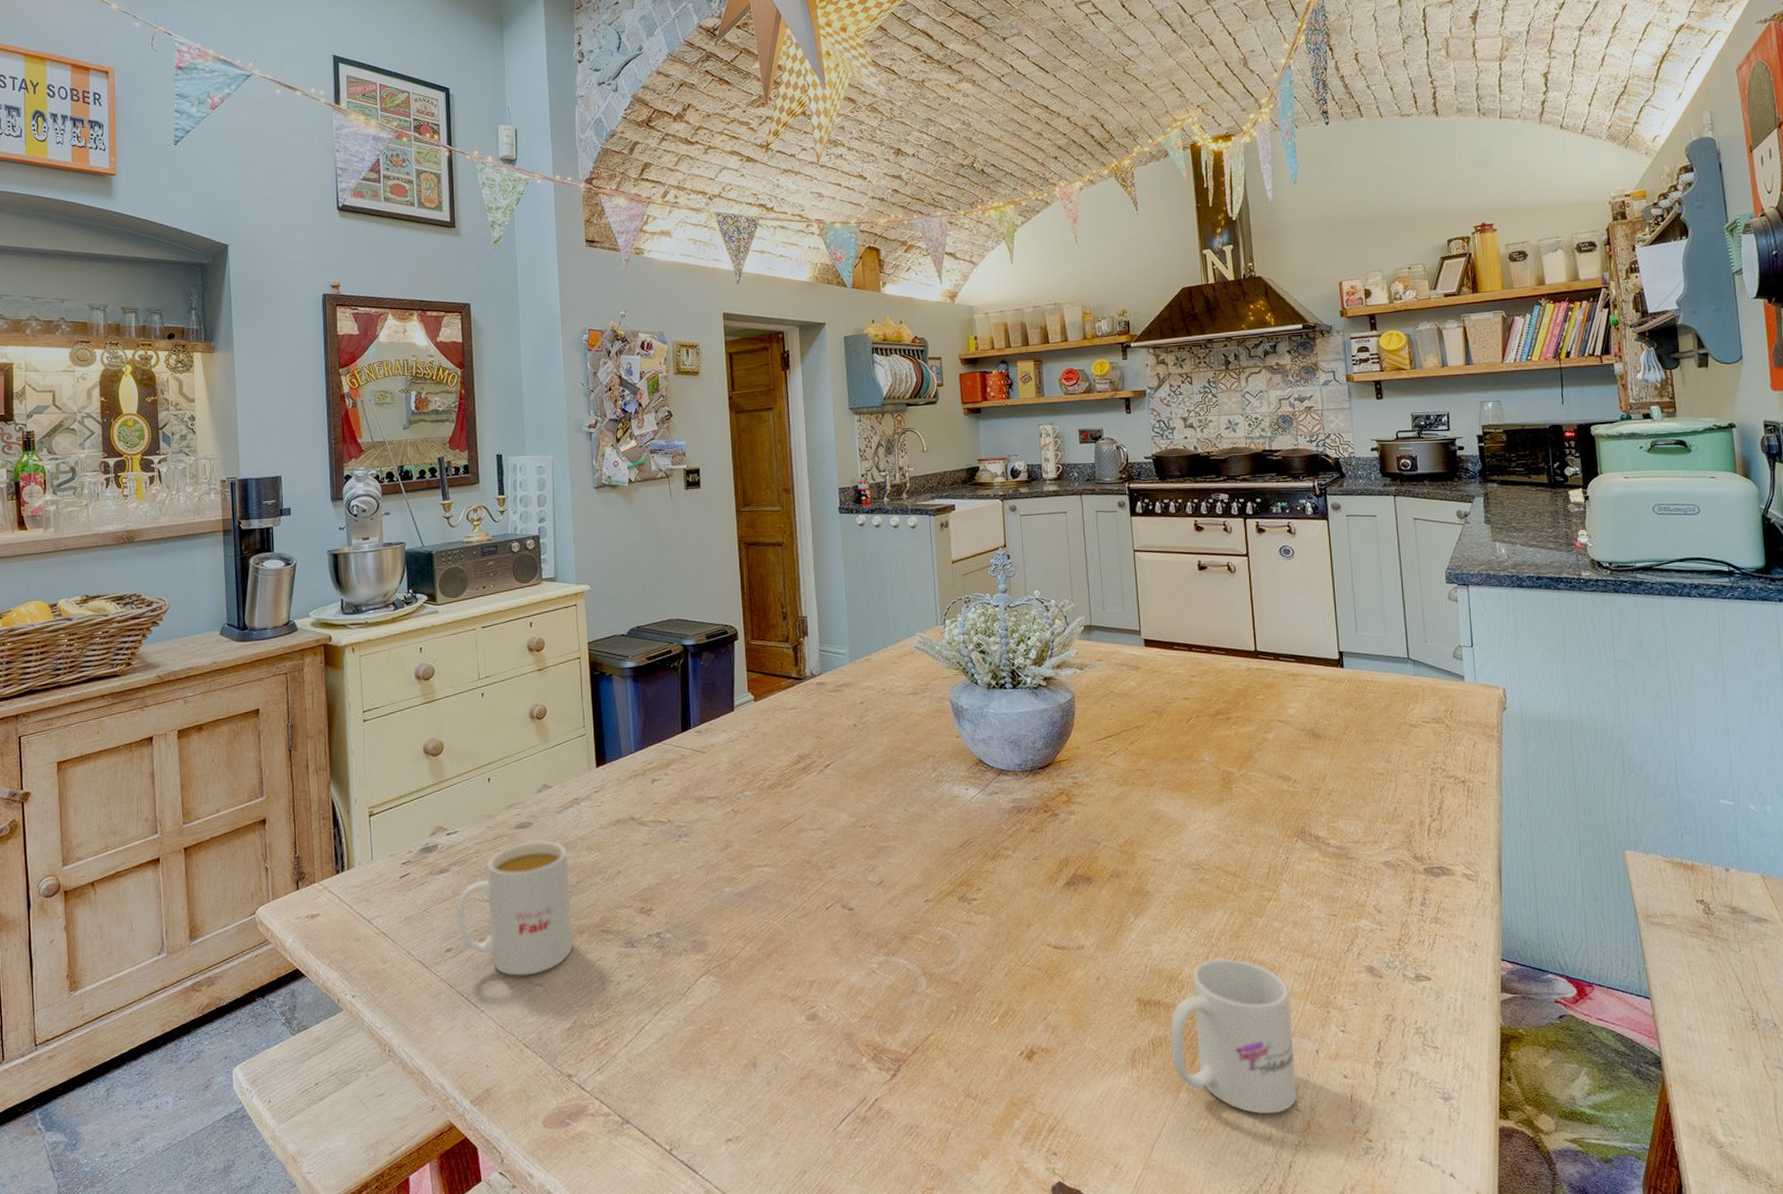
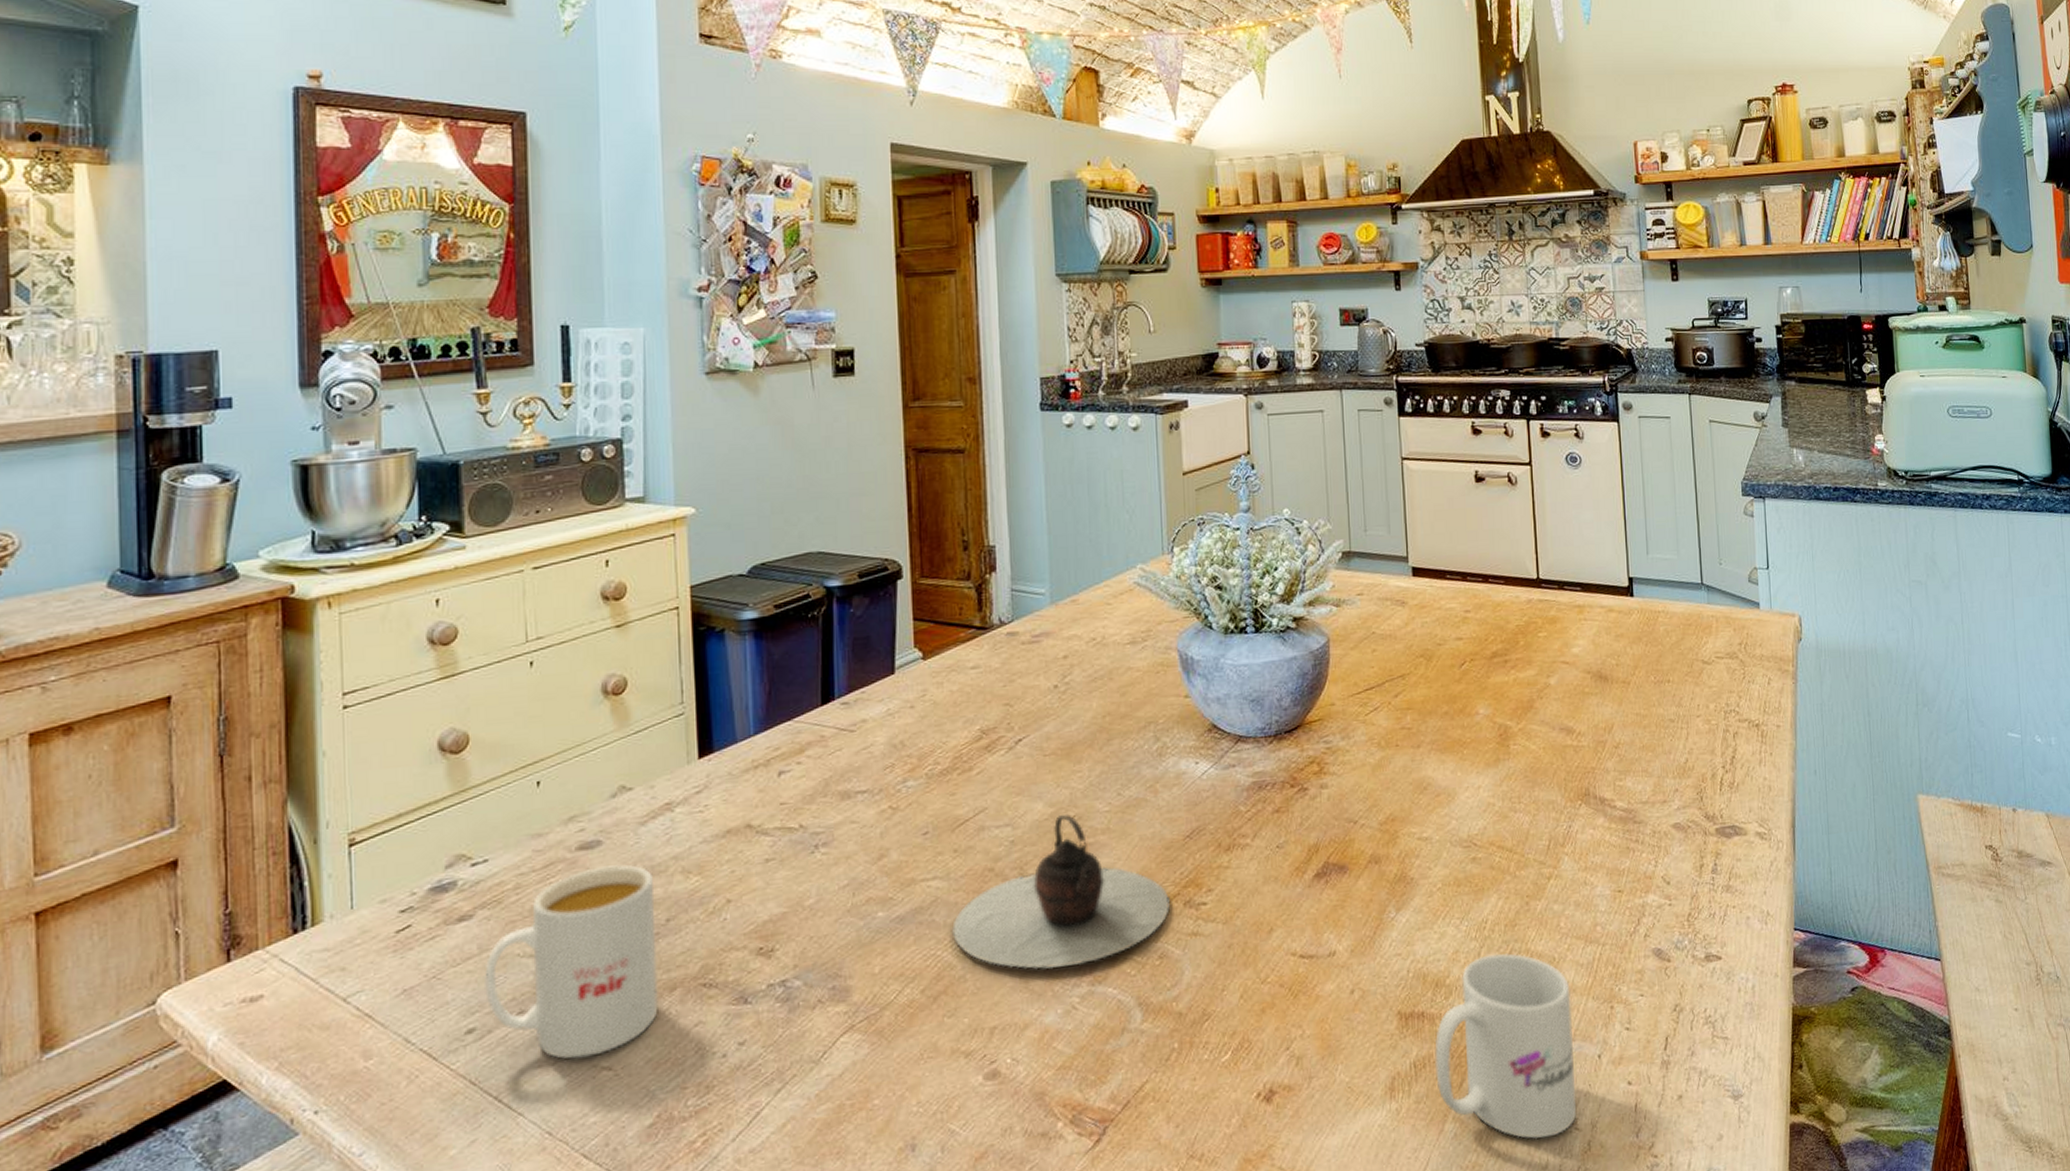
teapot: none [780,823,947,940] -> present [952,814,1170,970]

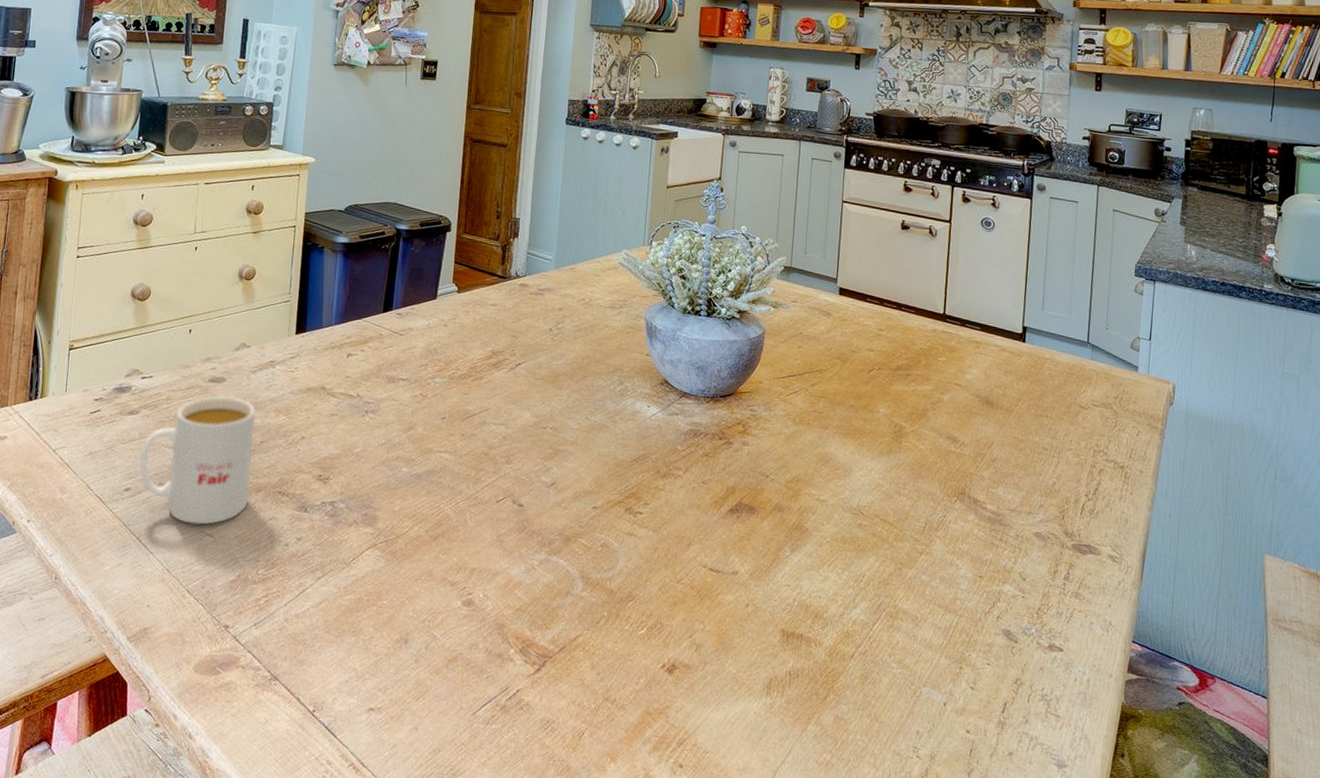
teapot: present [952,814,1170,970] -> none [453,424,615,538]
mug: present [1435,953,1577,1140] -> none [806,602,928,758]

